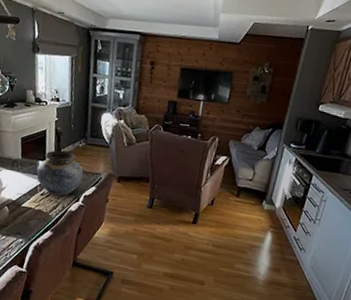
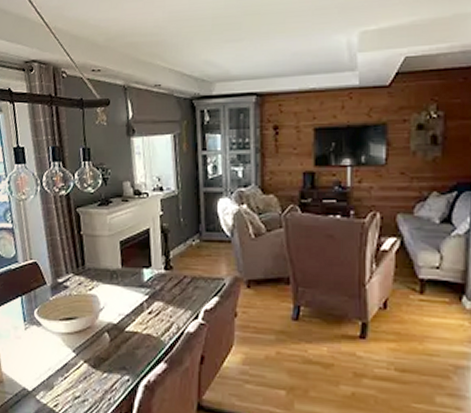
vase: present [36,150,84,196] -> none [141,252,201,313]

